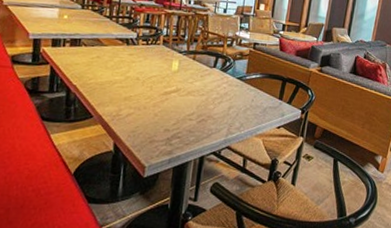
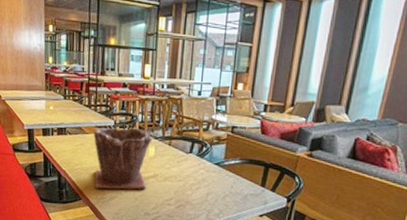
plant pot: none [109,40,177,105] -> present [93,127,153,190]

